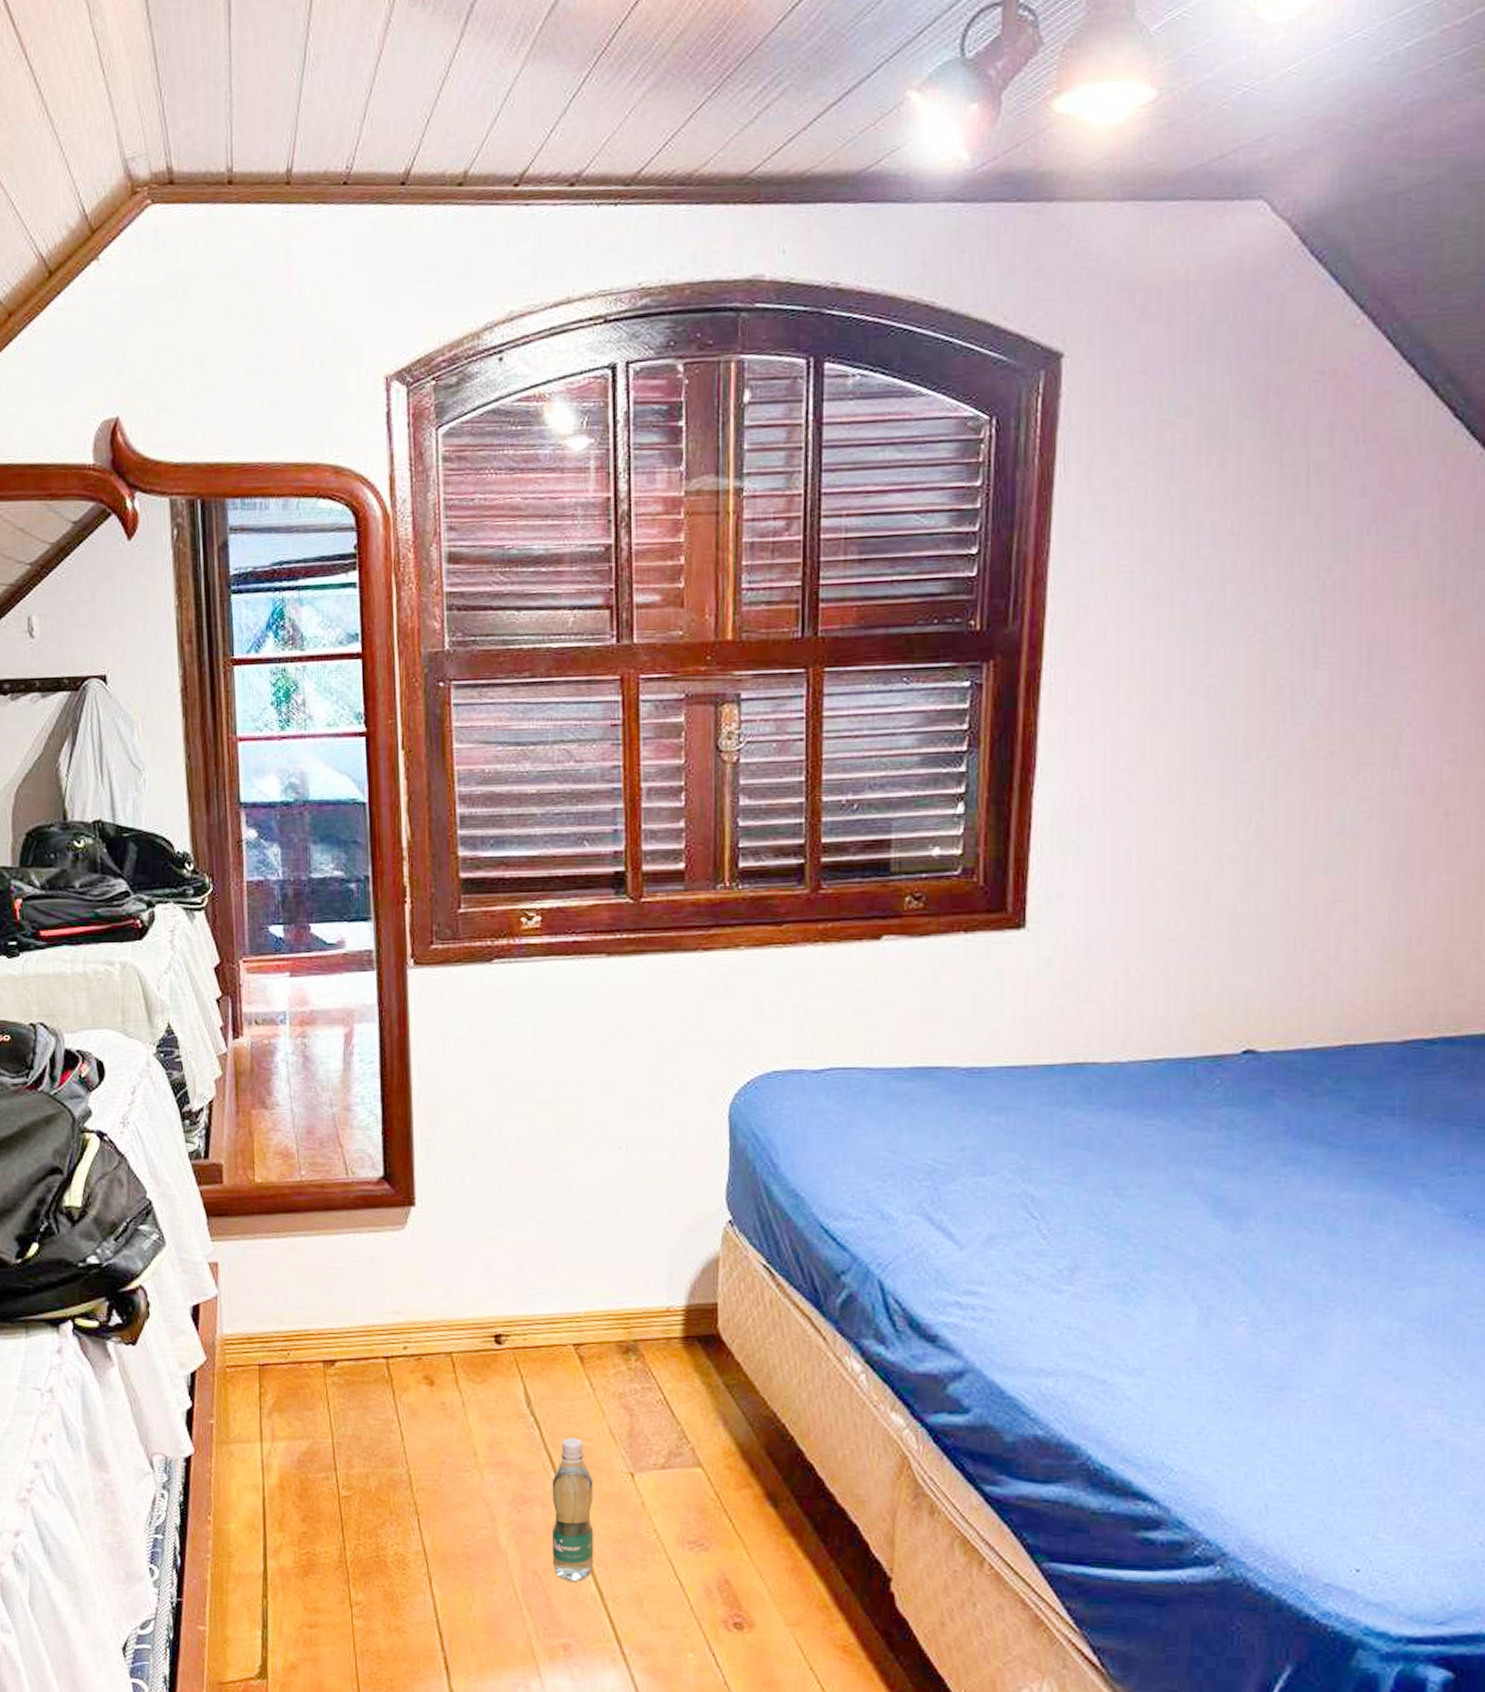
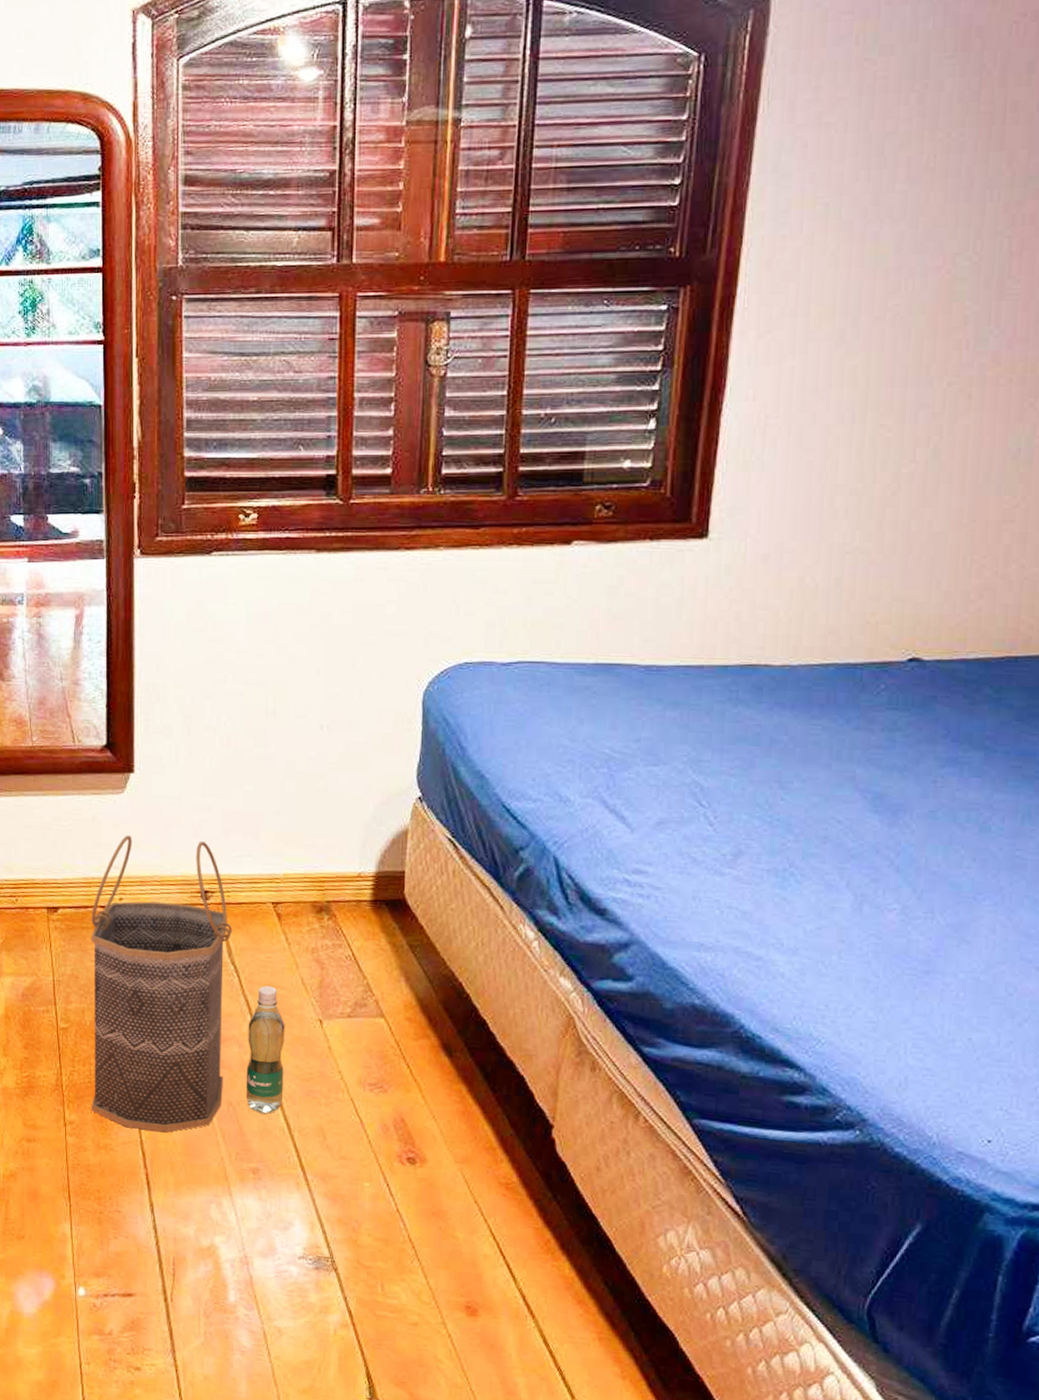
basket: none [373,1276,530,1608] -> present [91,835,232,1132]

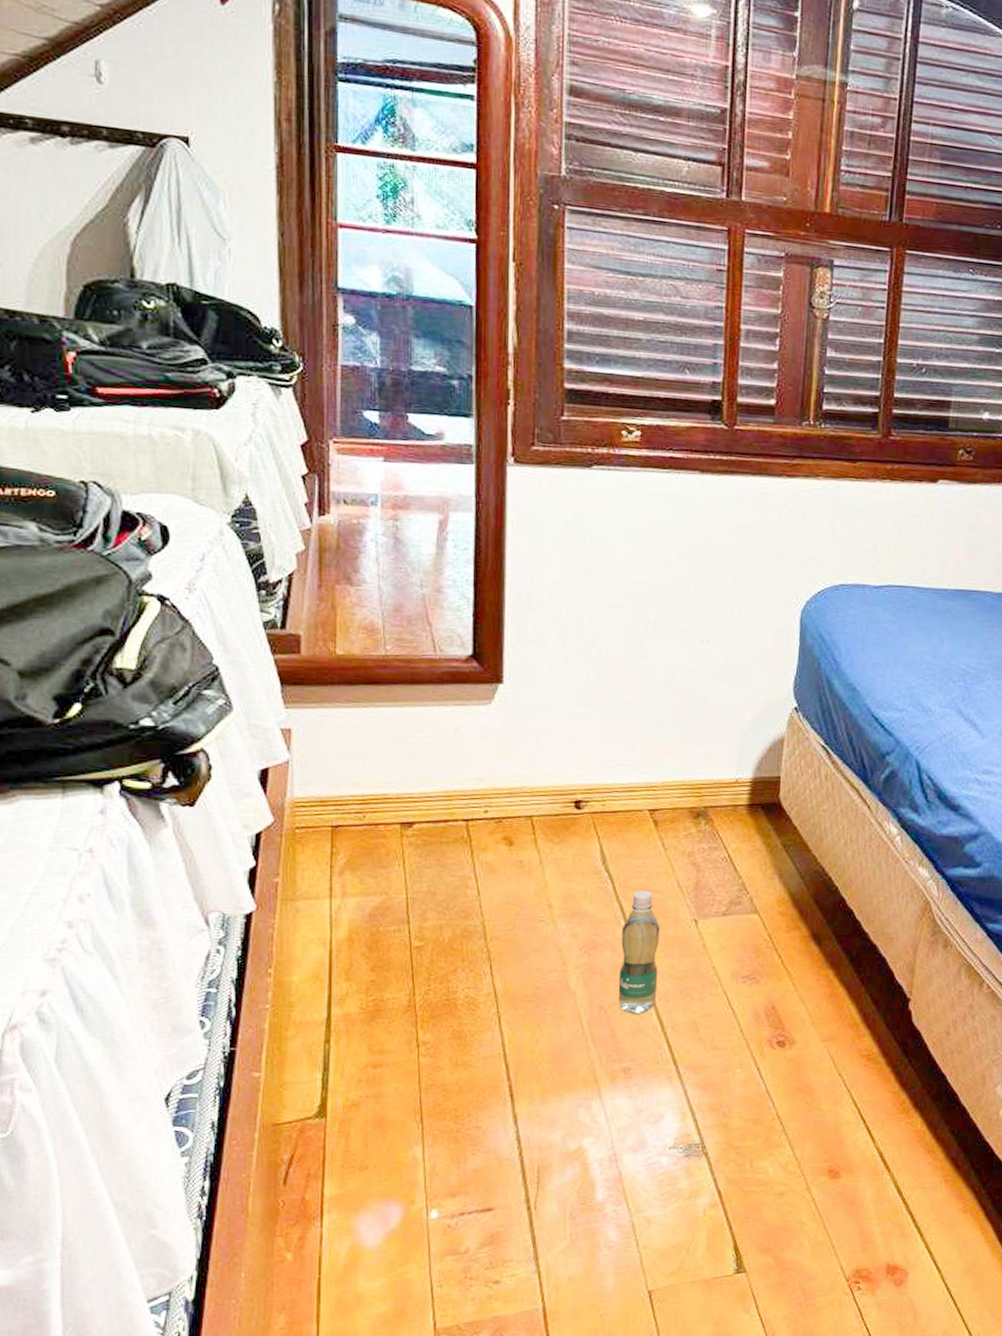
basket: present [91,835,232,1132] -> none [449,747,607,1042]

